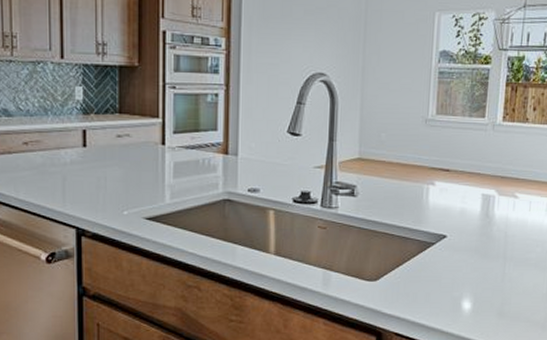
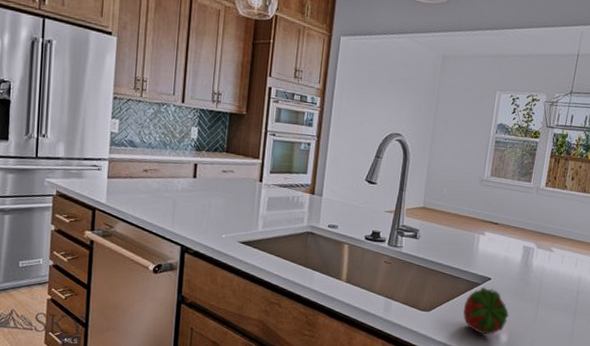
fruit: none [416,246,471,303] -> present [463,287,509,335]

